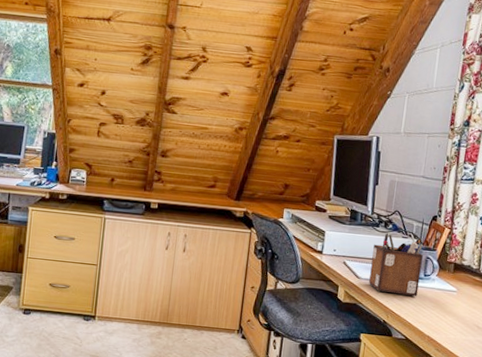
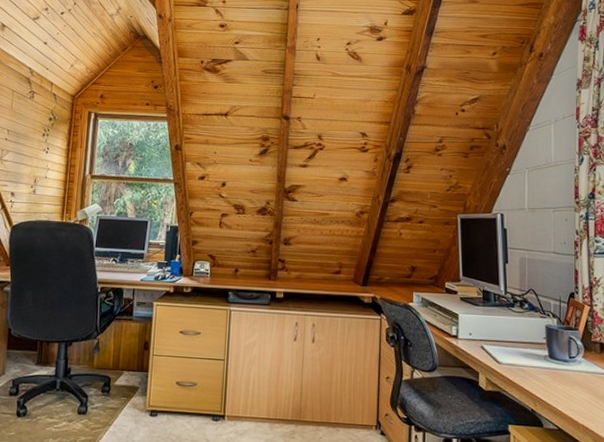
desk organizer: present [369,233,423,296] -> none [511,313,565,381]

